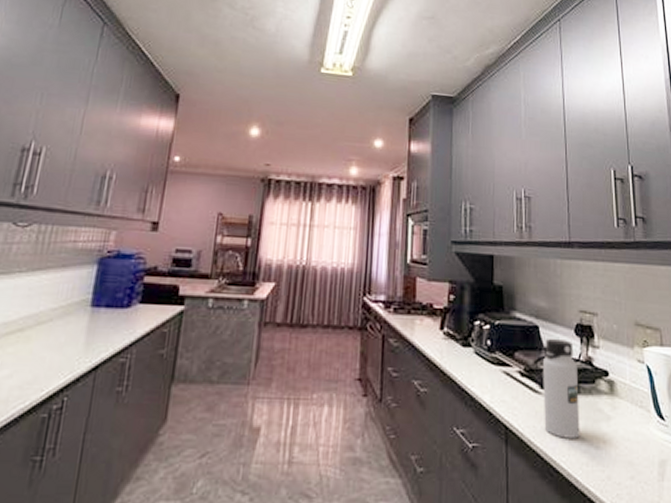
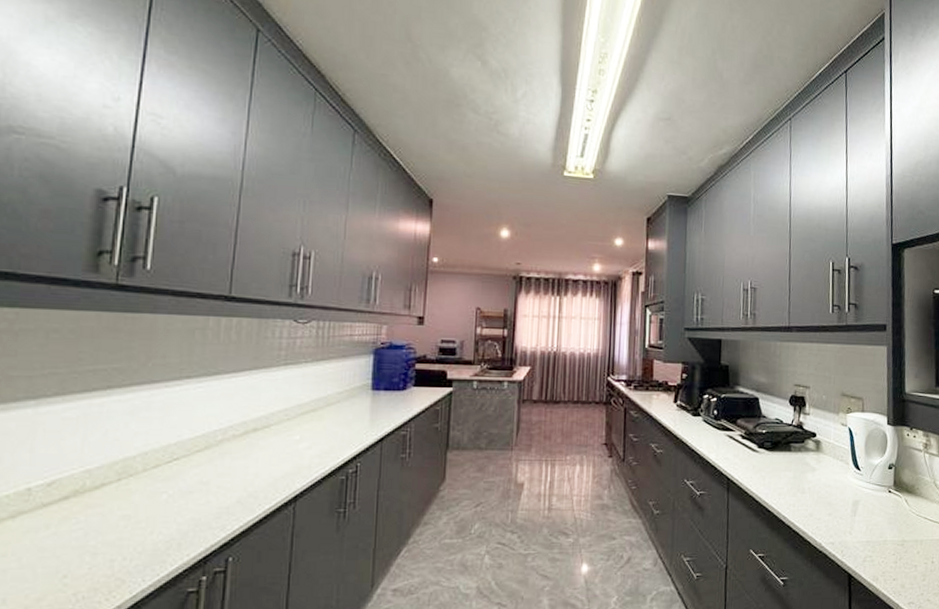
water bottle: present [543,338,580,439] -> none [759,407,790,486]

